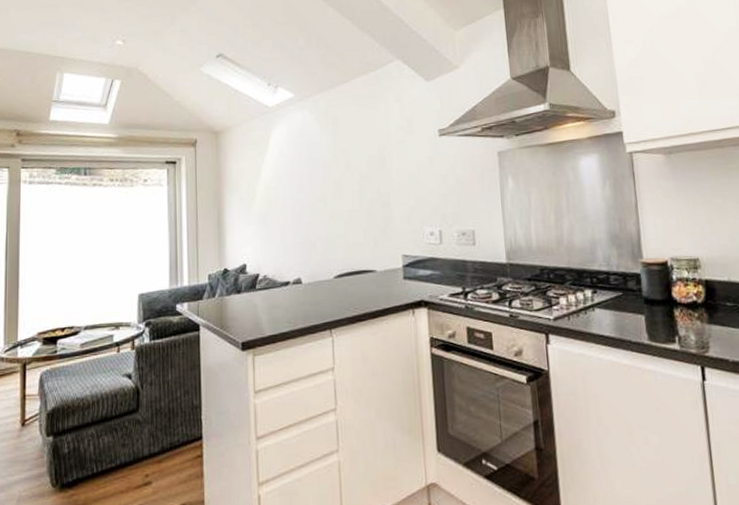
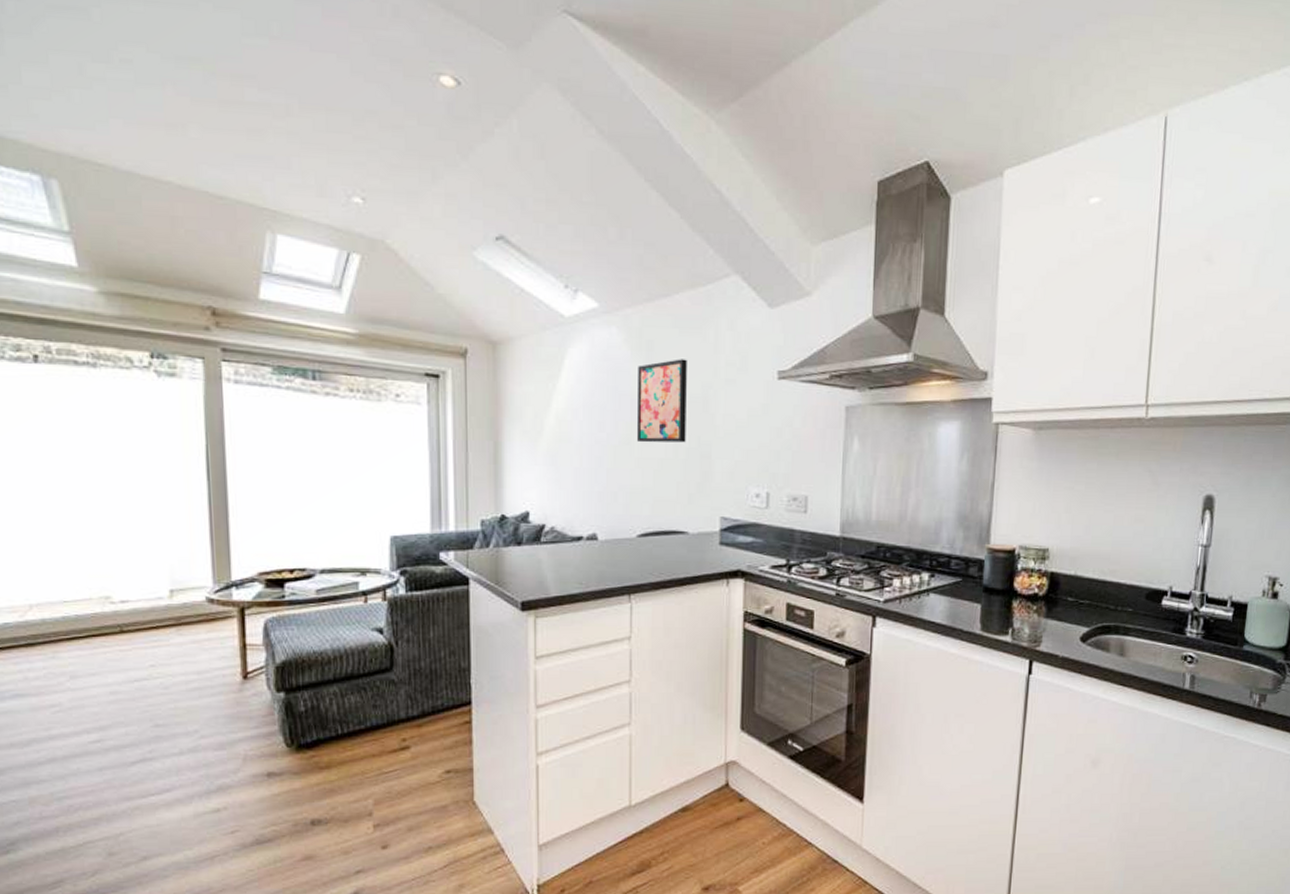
wall art: none [327,128,369,199] -> present [637,359,687,443]

